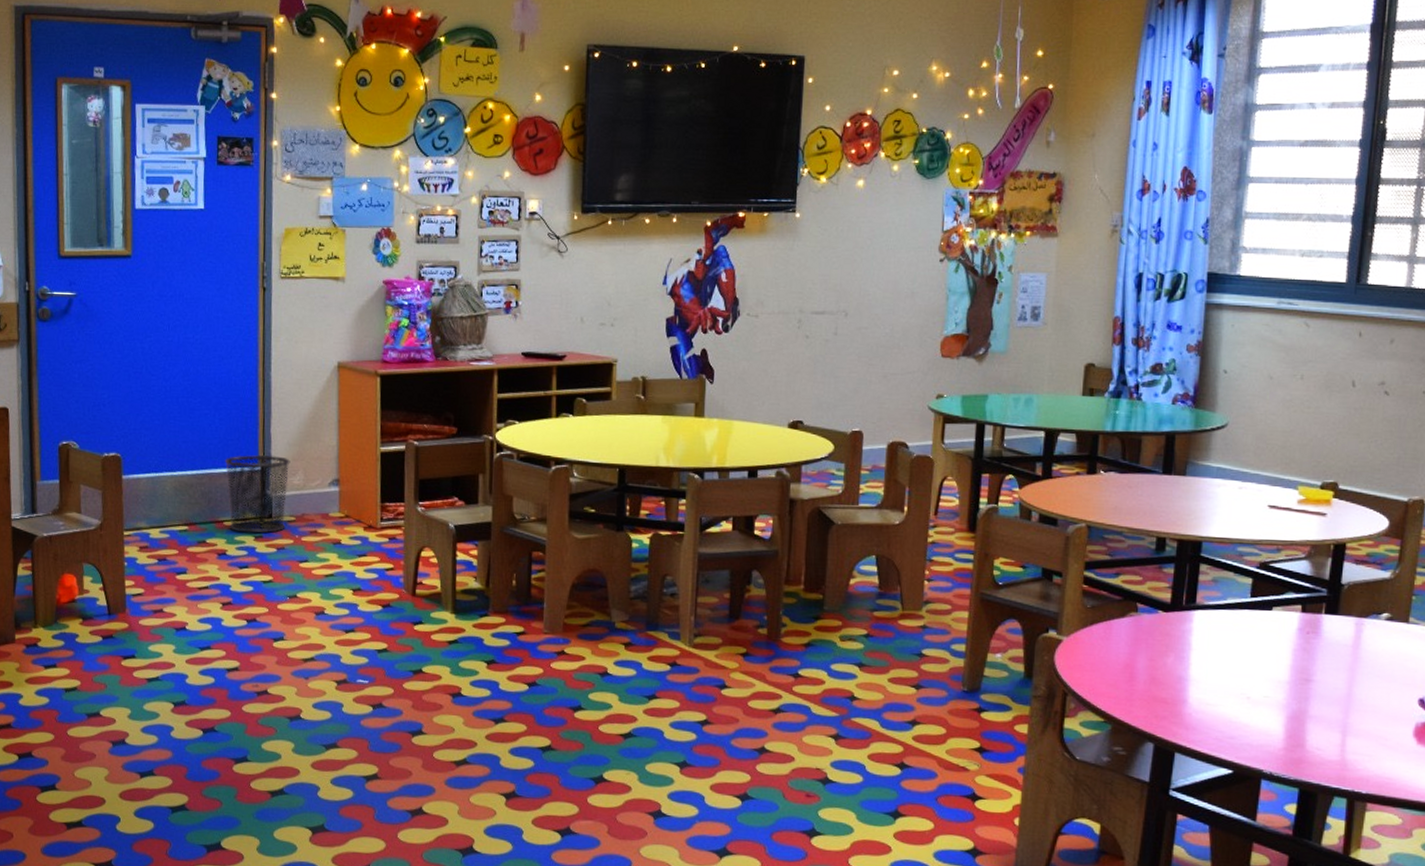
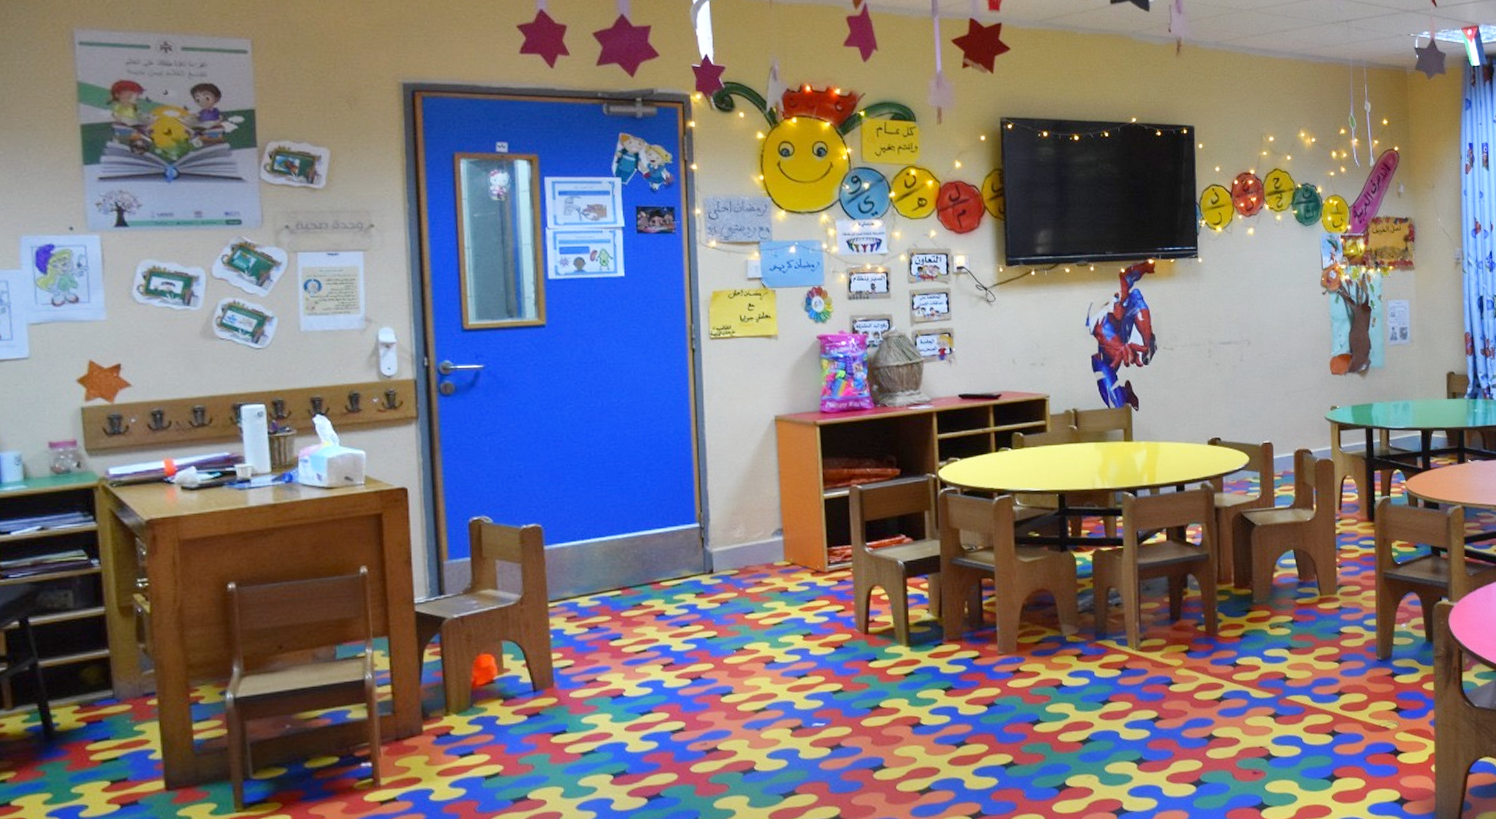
waste bin: present [224,455,291,533] -> none [658,511,730,591]

